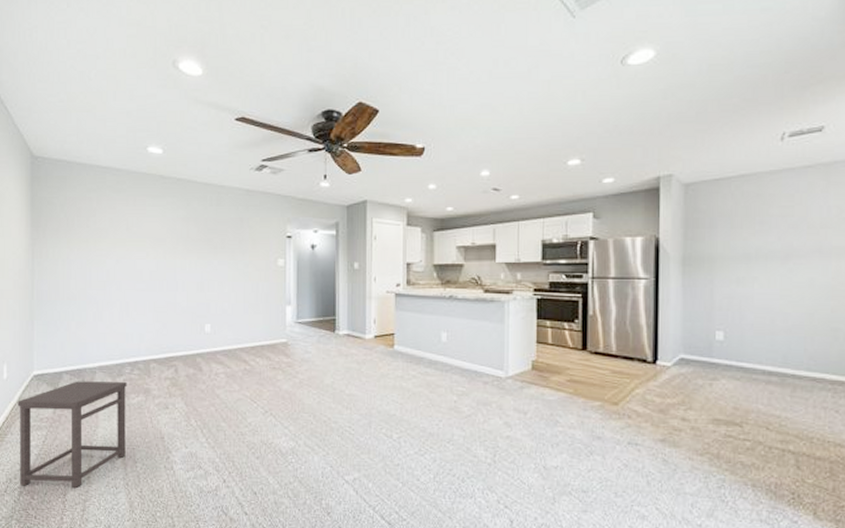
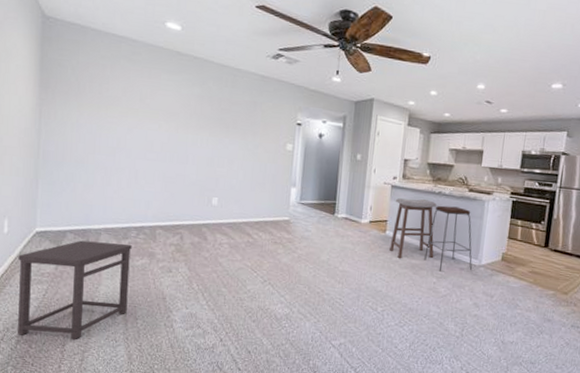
bar stool: none [400,306,452,377] -> present [389,198,436,259]
bar stool: none [440,311,498,388] -> present [424,205,473,272]

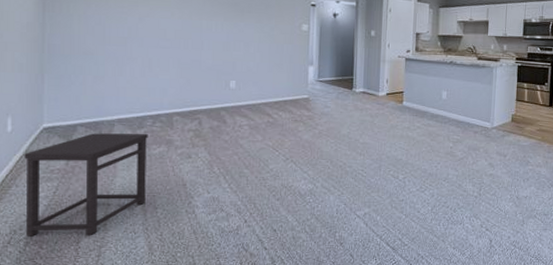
bar stool: present [389,198,436,259] -> none [407,70,449,128]
bar stool: present [424,205,473,272] -> none [440,74,486,136]

